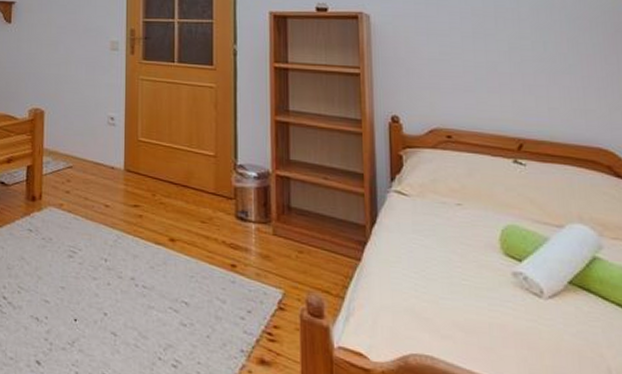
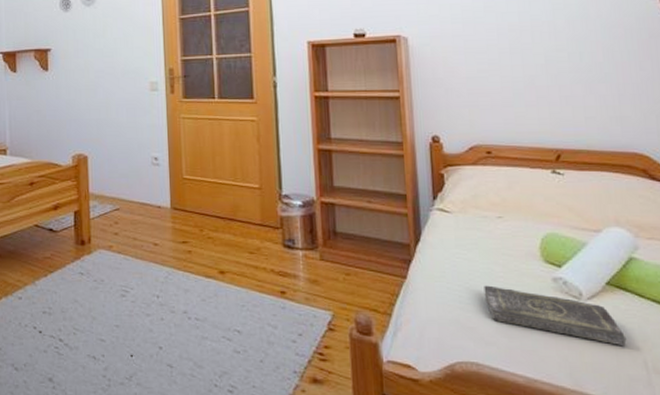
book: none [441,274,590,352] -> present [484,285,627,347]

